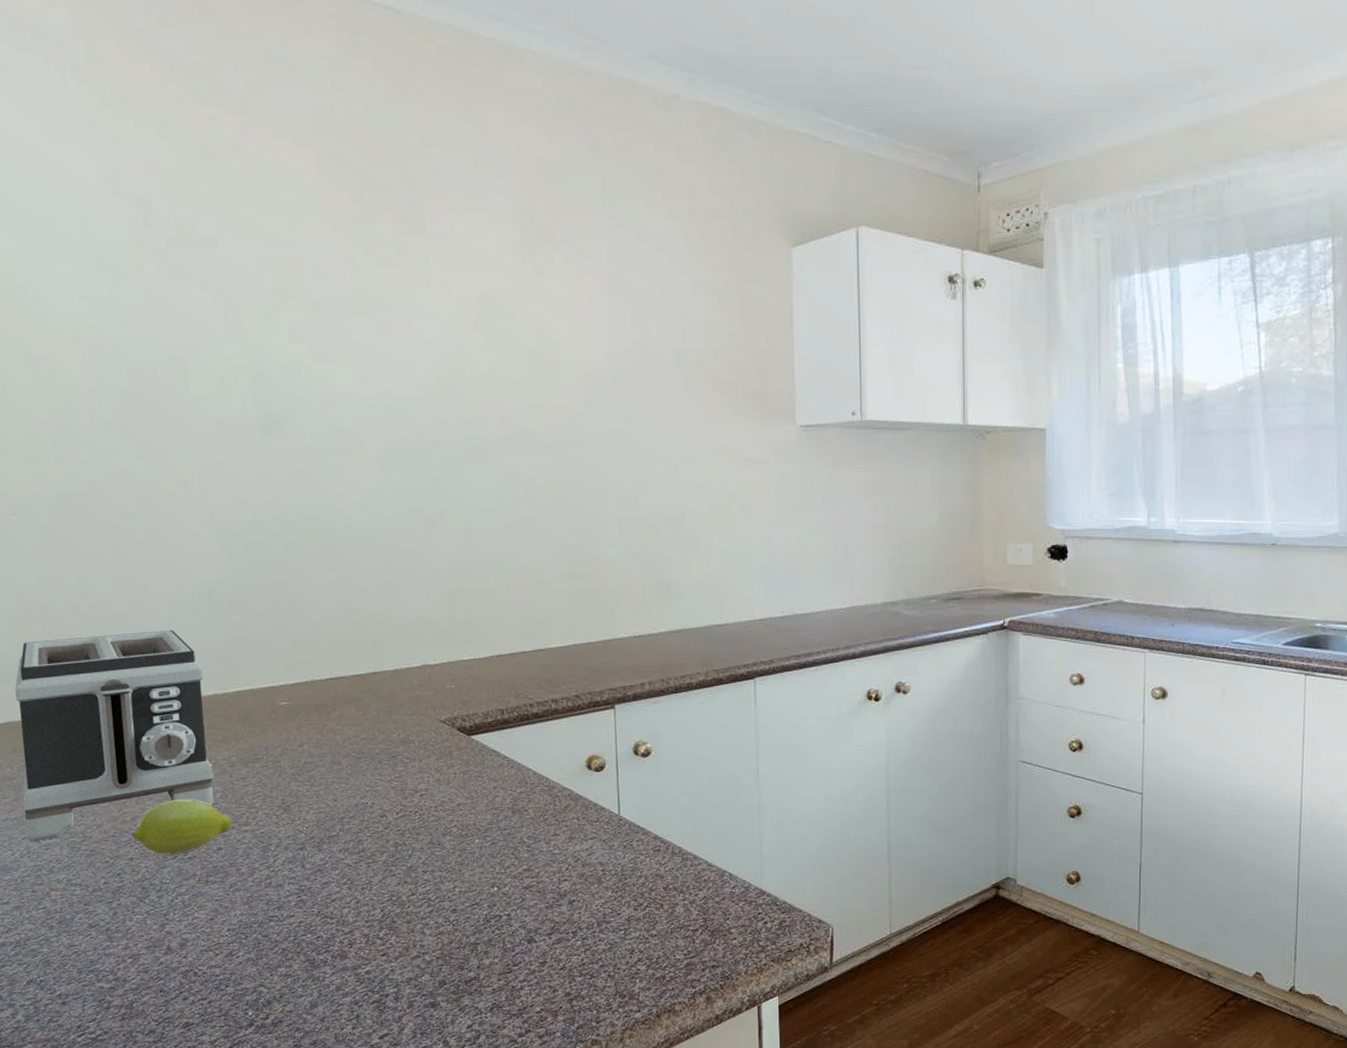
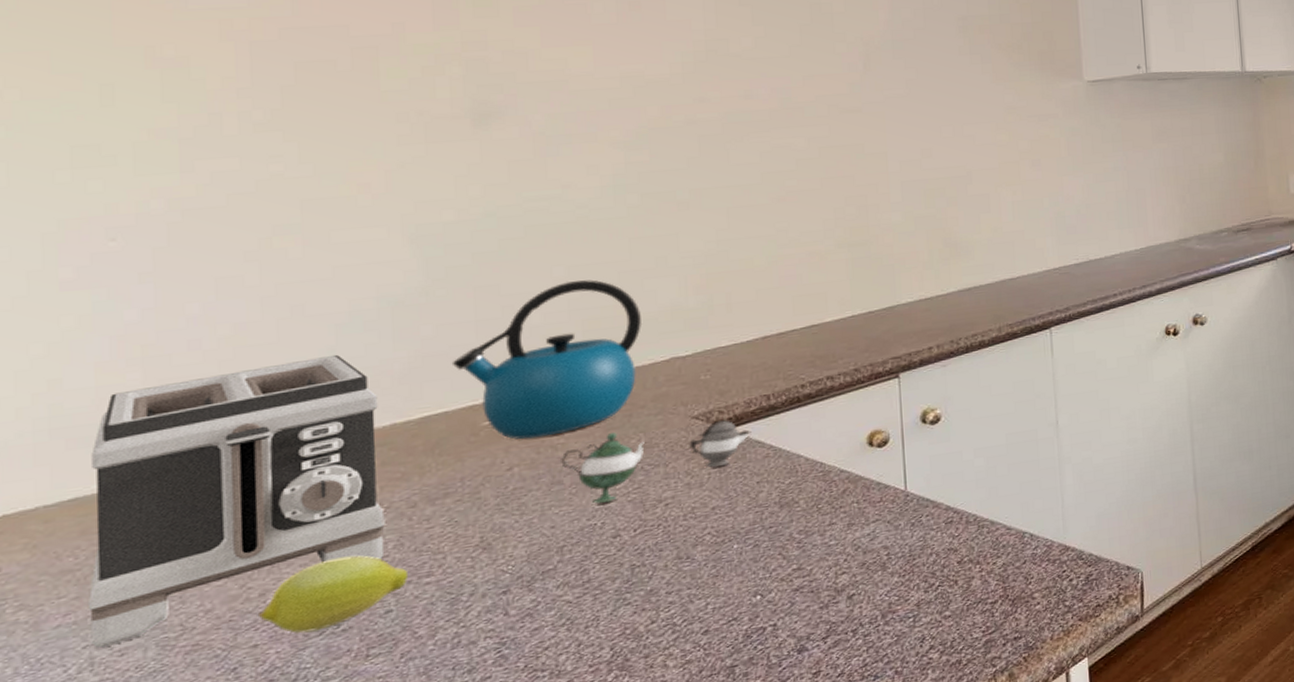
kettle: none [254,586,398,722] -> present [451,280,641,439]
teapot: none [339,726,489,785] -> present [561,420,752,504]

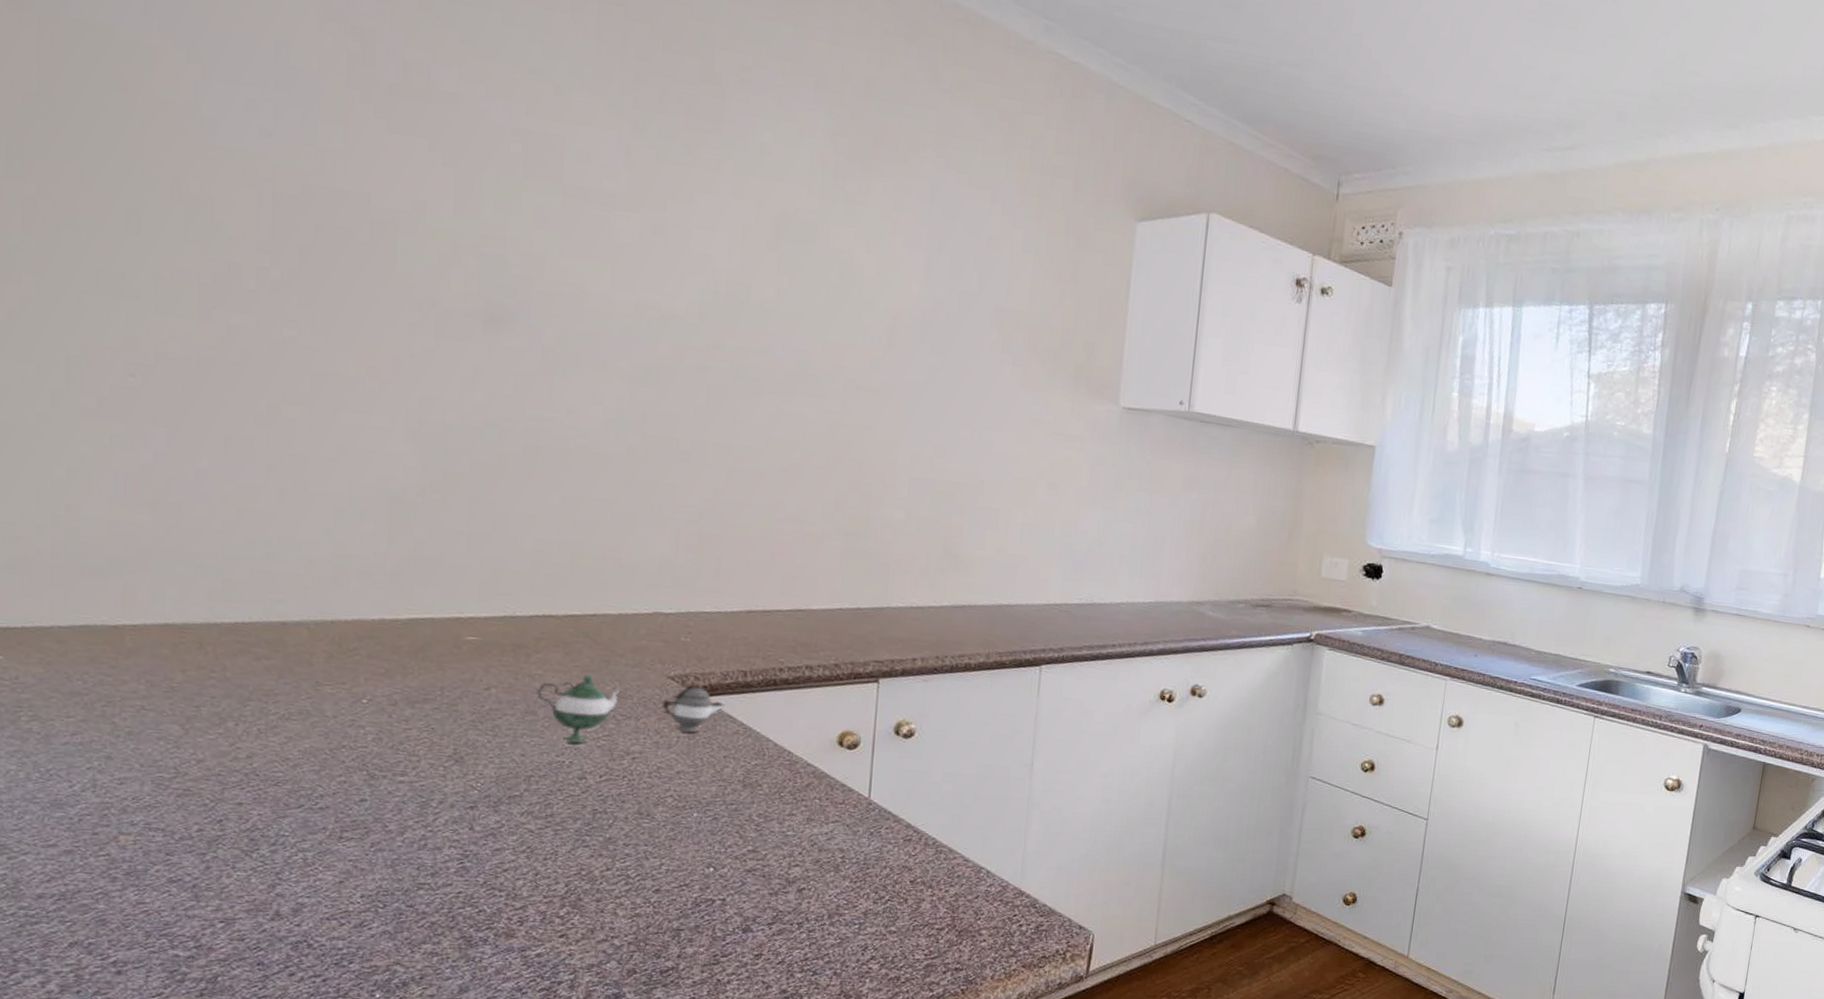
toaster: present [89,354,385,648] -> none [94,530,369,773]
fruit: present [259,555,409,634] -> none [245,737,385,803]
kettle: present [451,280,641,439] -> none [441,512,630,665]

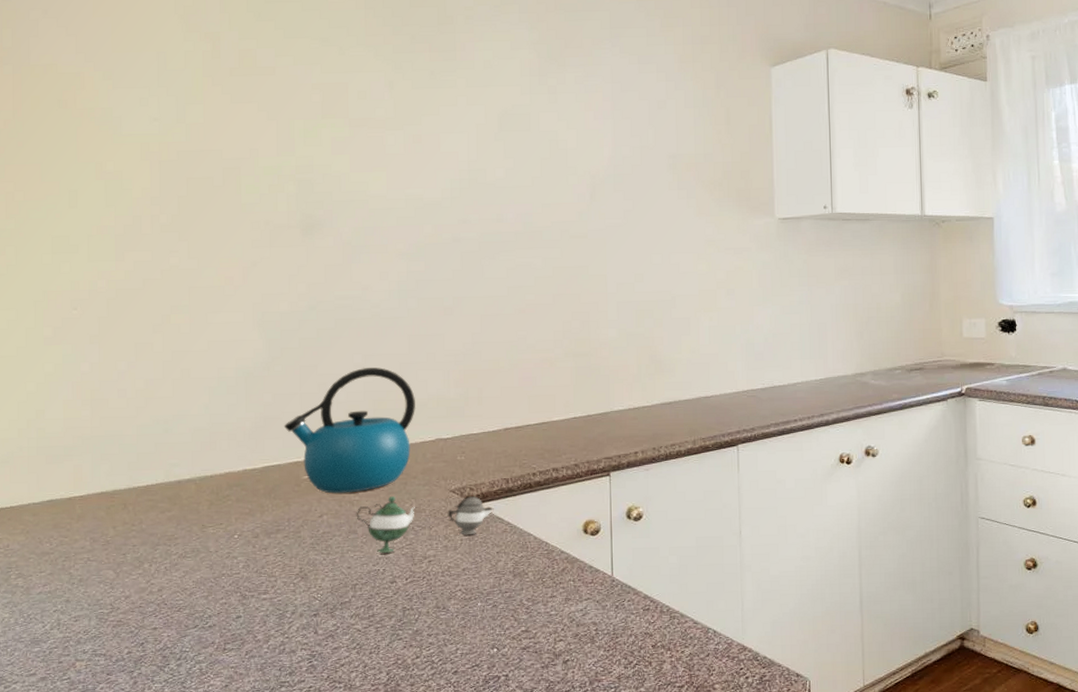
kettle: none [441,512,630,665] -> present [283,367,415,494]

